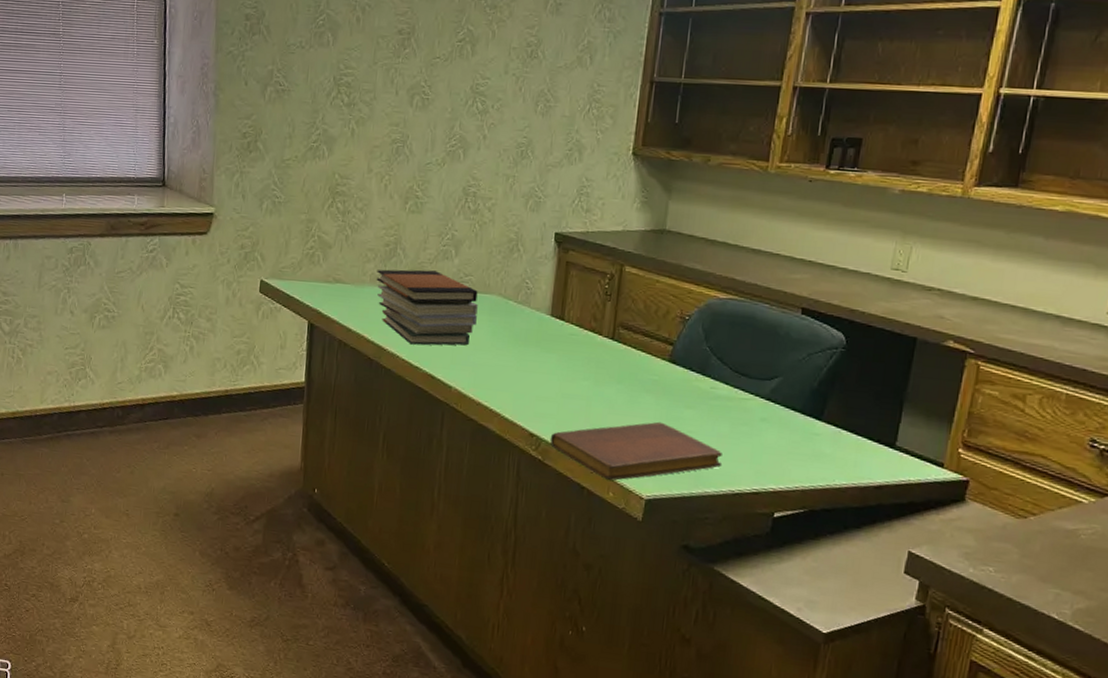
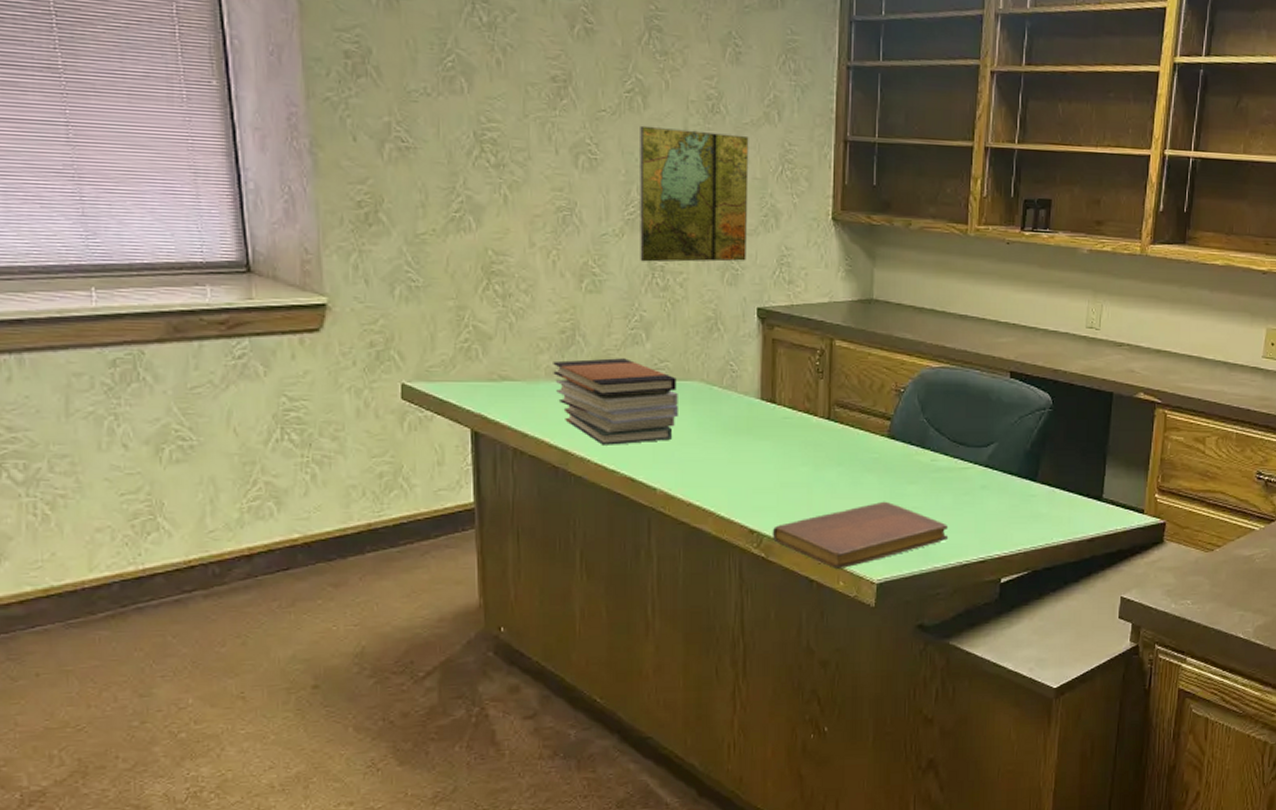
map: none [456,70,562,190] -> present [640,125,749,262]

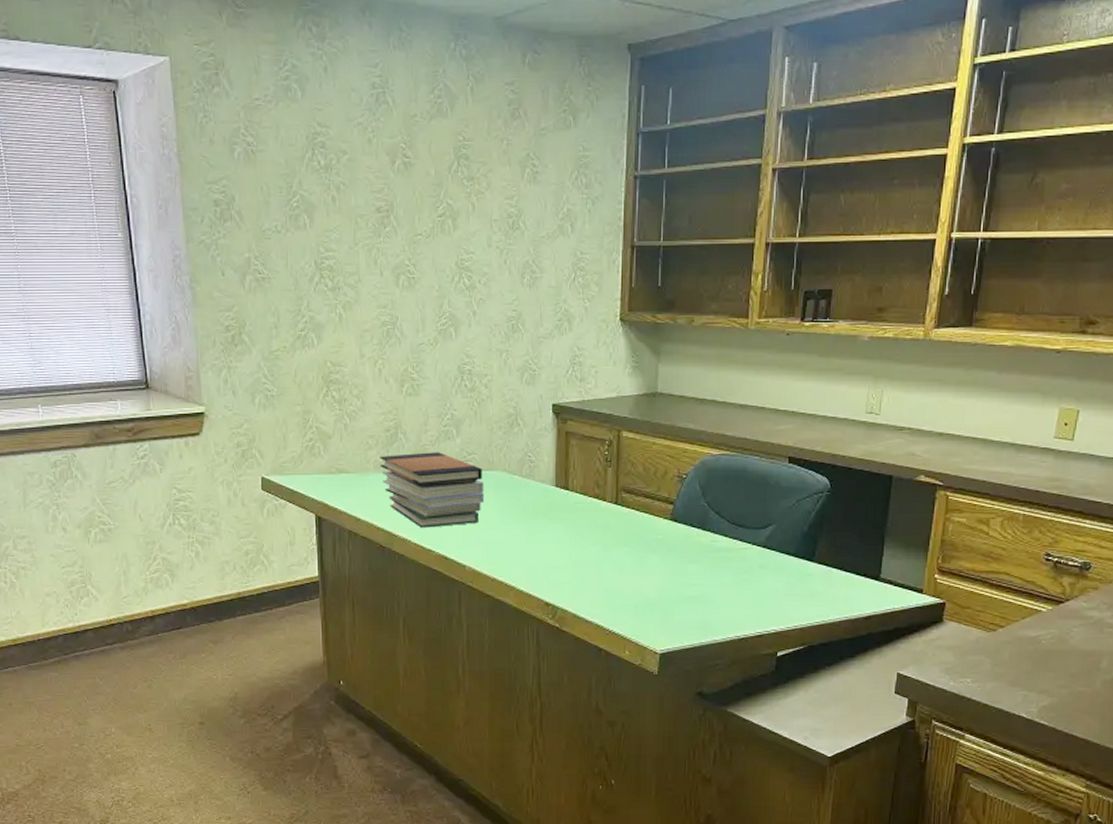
map: present [640,125,749,262] -> none [450,245,545,367]
notebook: present [772,501,949,569] -> none [565,578,728,639]

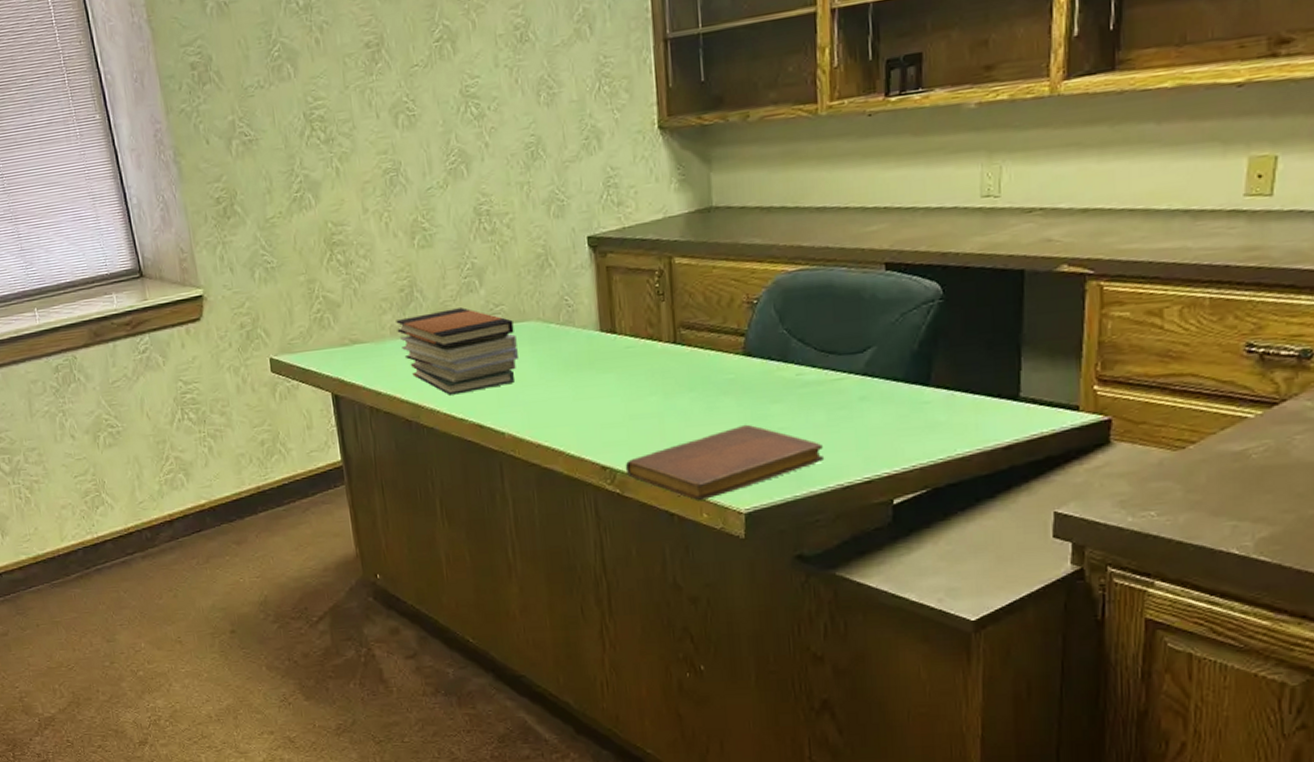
notebook: none [565,578,728,639] -> present [625,424,825,500]

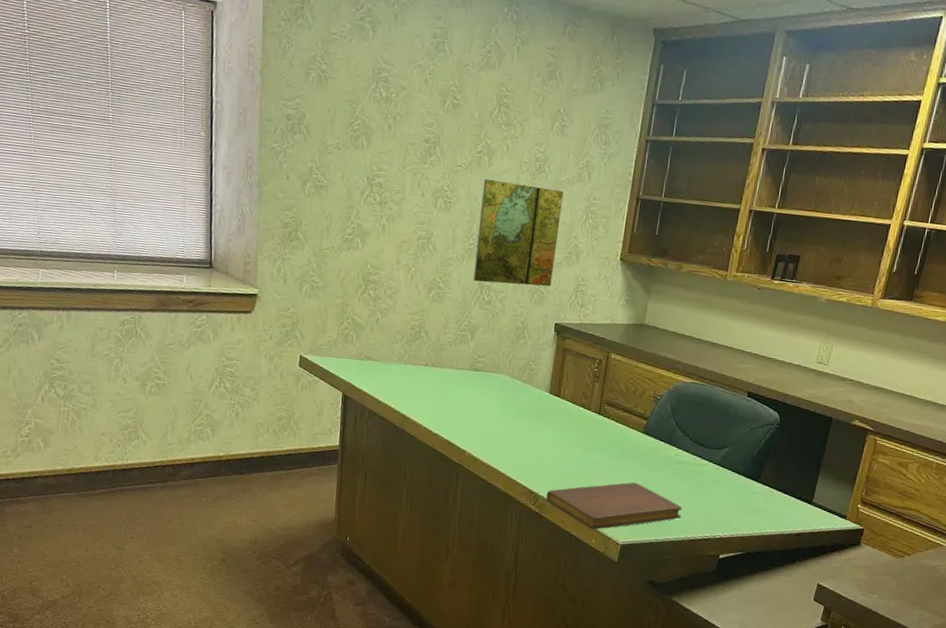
book stack: present [396,307,518,395] -> none [402,349,489,417]
map: none [452,58,571,209] -> present [473,178,564,287]

